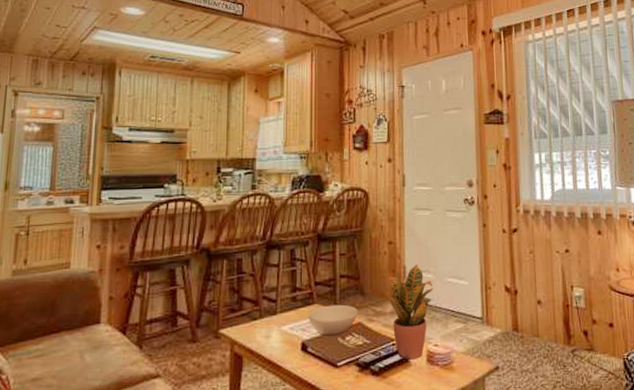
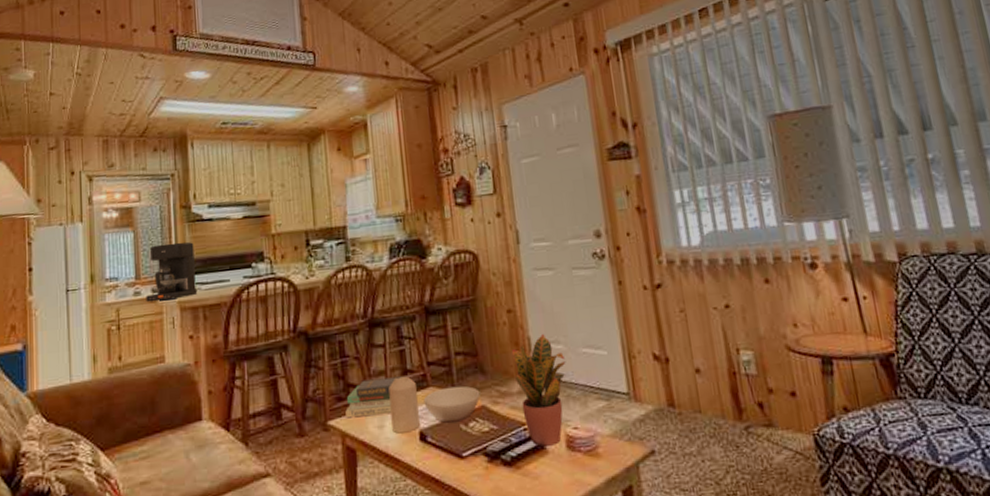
coffee maker: none [58,159,111,212] -> present [146,242,198,303]
books: none [237,293,290,328] -> present [345,376,401,419]
candle: none [277,293,303,344] -> present [388,376,420,434]

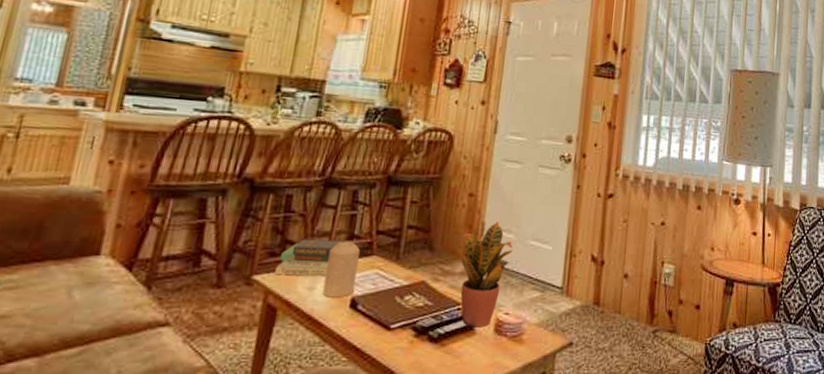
coffee maker: present [146,242,198,303] -> none [63,53,142,118]
soup bowl: present [423,386,481,424] -> none [363,258,424,295]

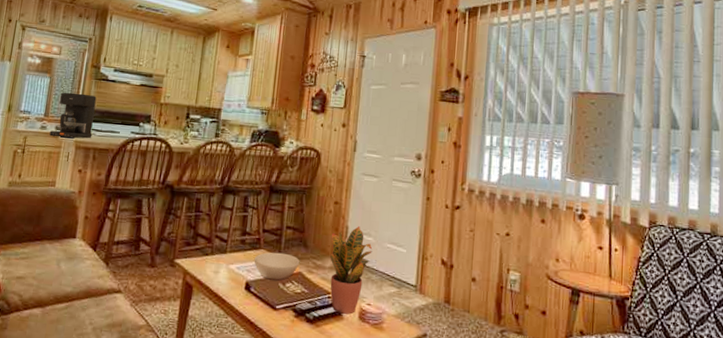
coffee maker: none [63,53,142,118] -> present [49,92,97,139]
books: present [275,239,345,276] -> none [190,233,240,263]
candle: present [323,241,360,298] -> none [225,236,251,282]
soup bowl: none [363,258,424,295] -> present [254,252,300,282]

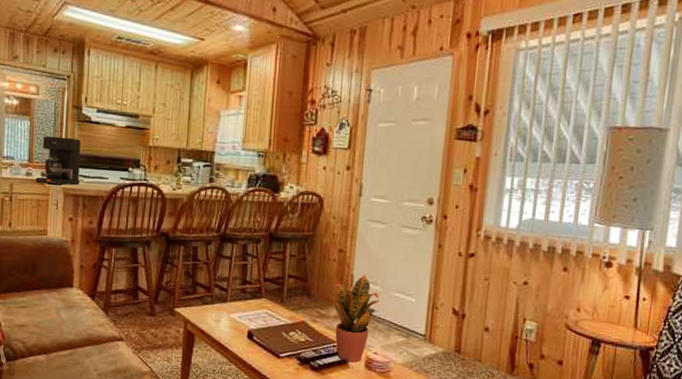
soup bowl: present [254,252,300,282] -> none [255,301,303,331]

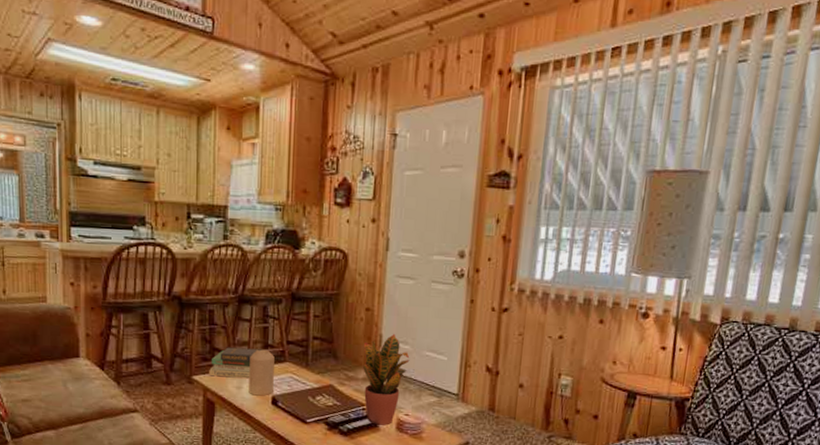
coffee maker: present [36,135,81,186] -> none [30,192,80,247]
books: none [190,282,240,312] -> present [209,347,262,378]
candle: none [226,285,252,330] -> present [249,349,275,396]

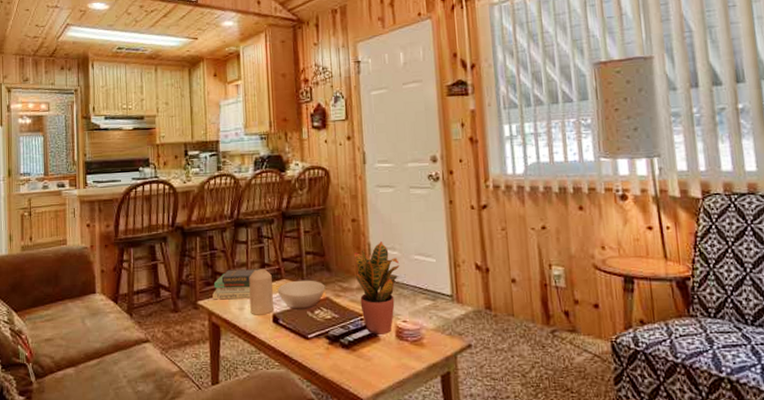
soup bowl: none [279,364,330,395] -> present [277,280,325,311]

